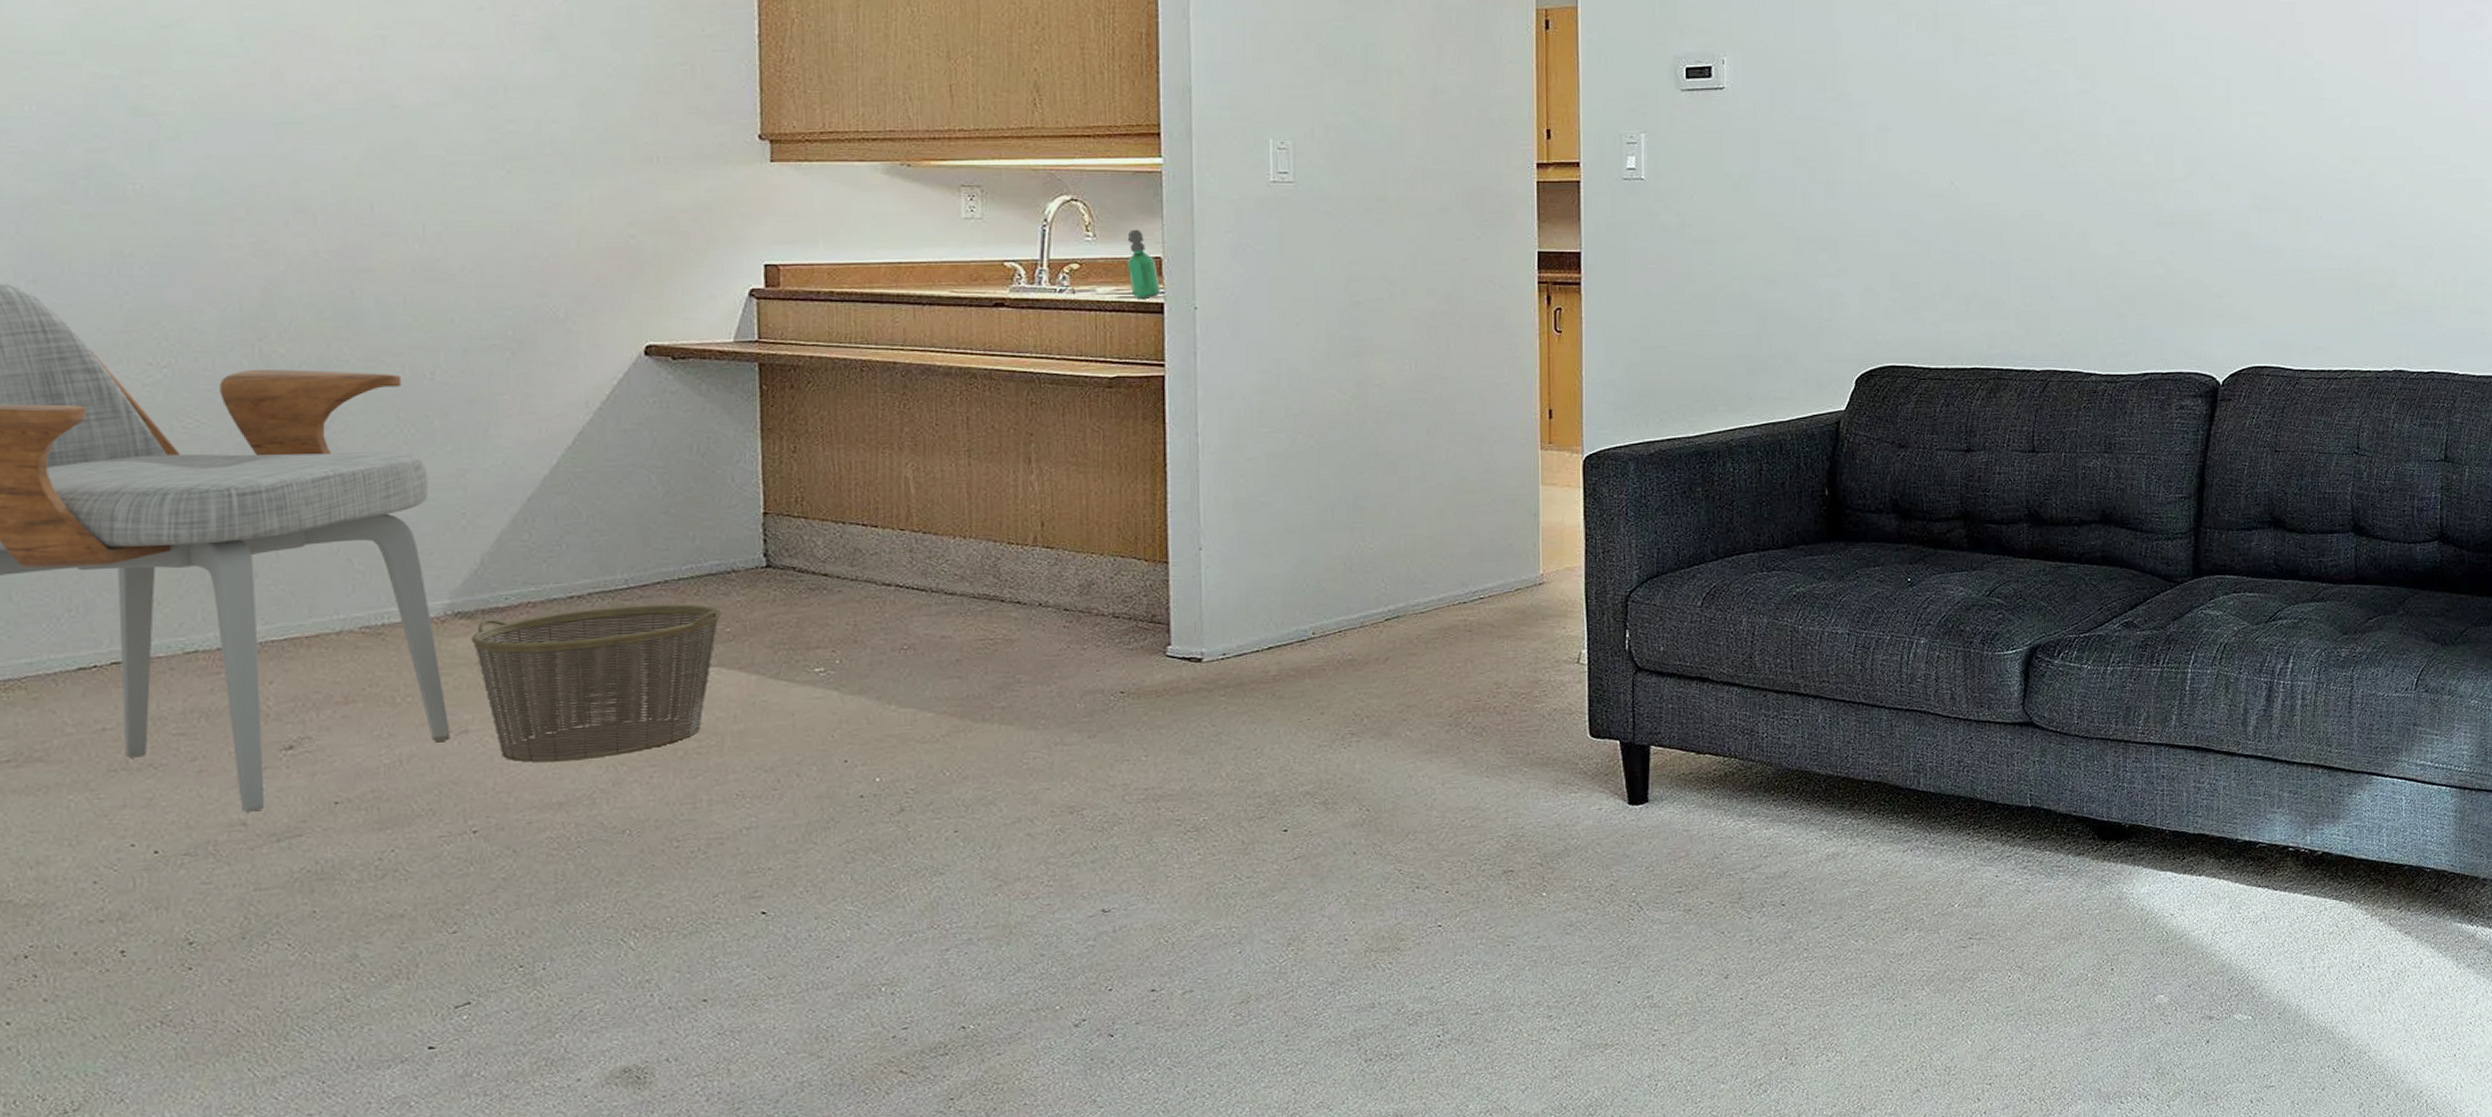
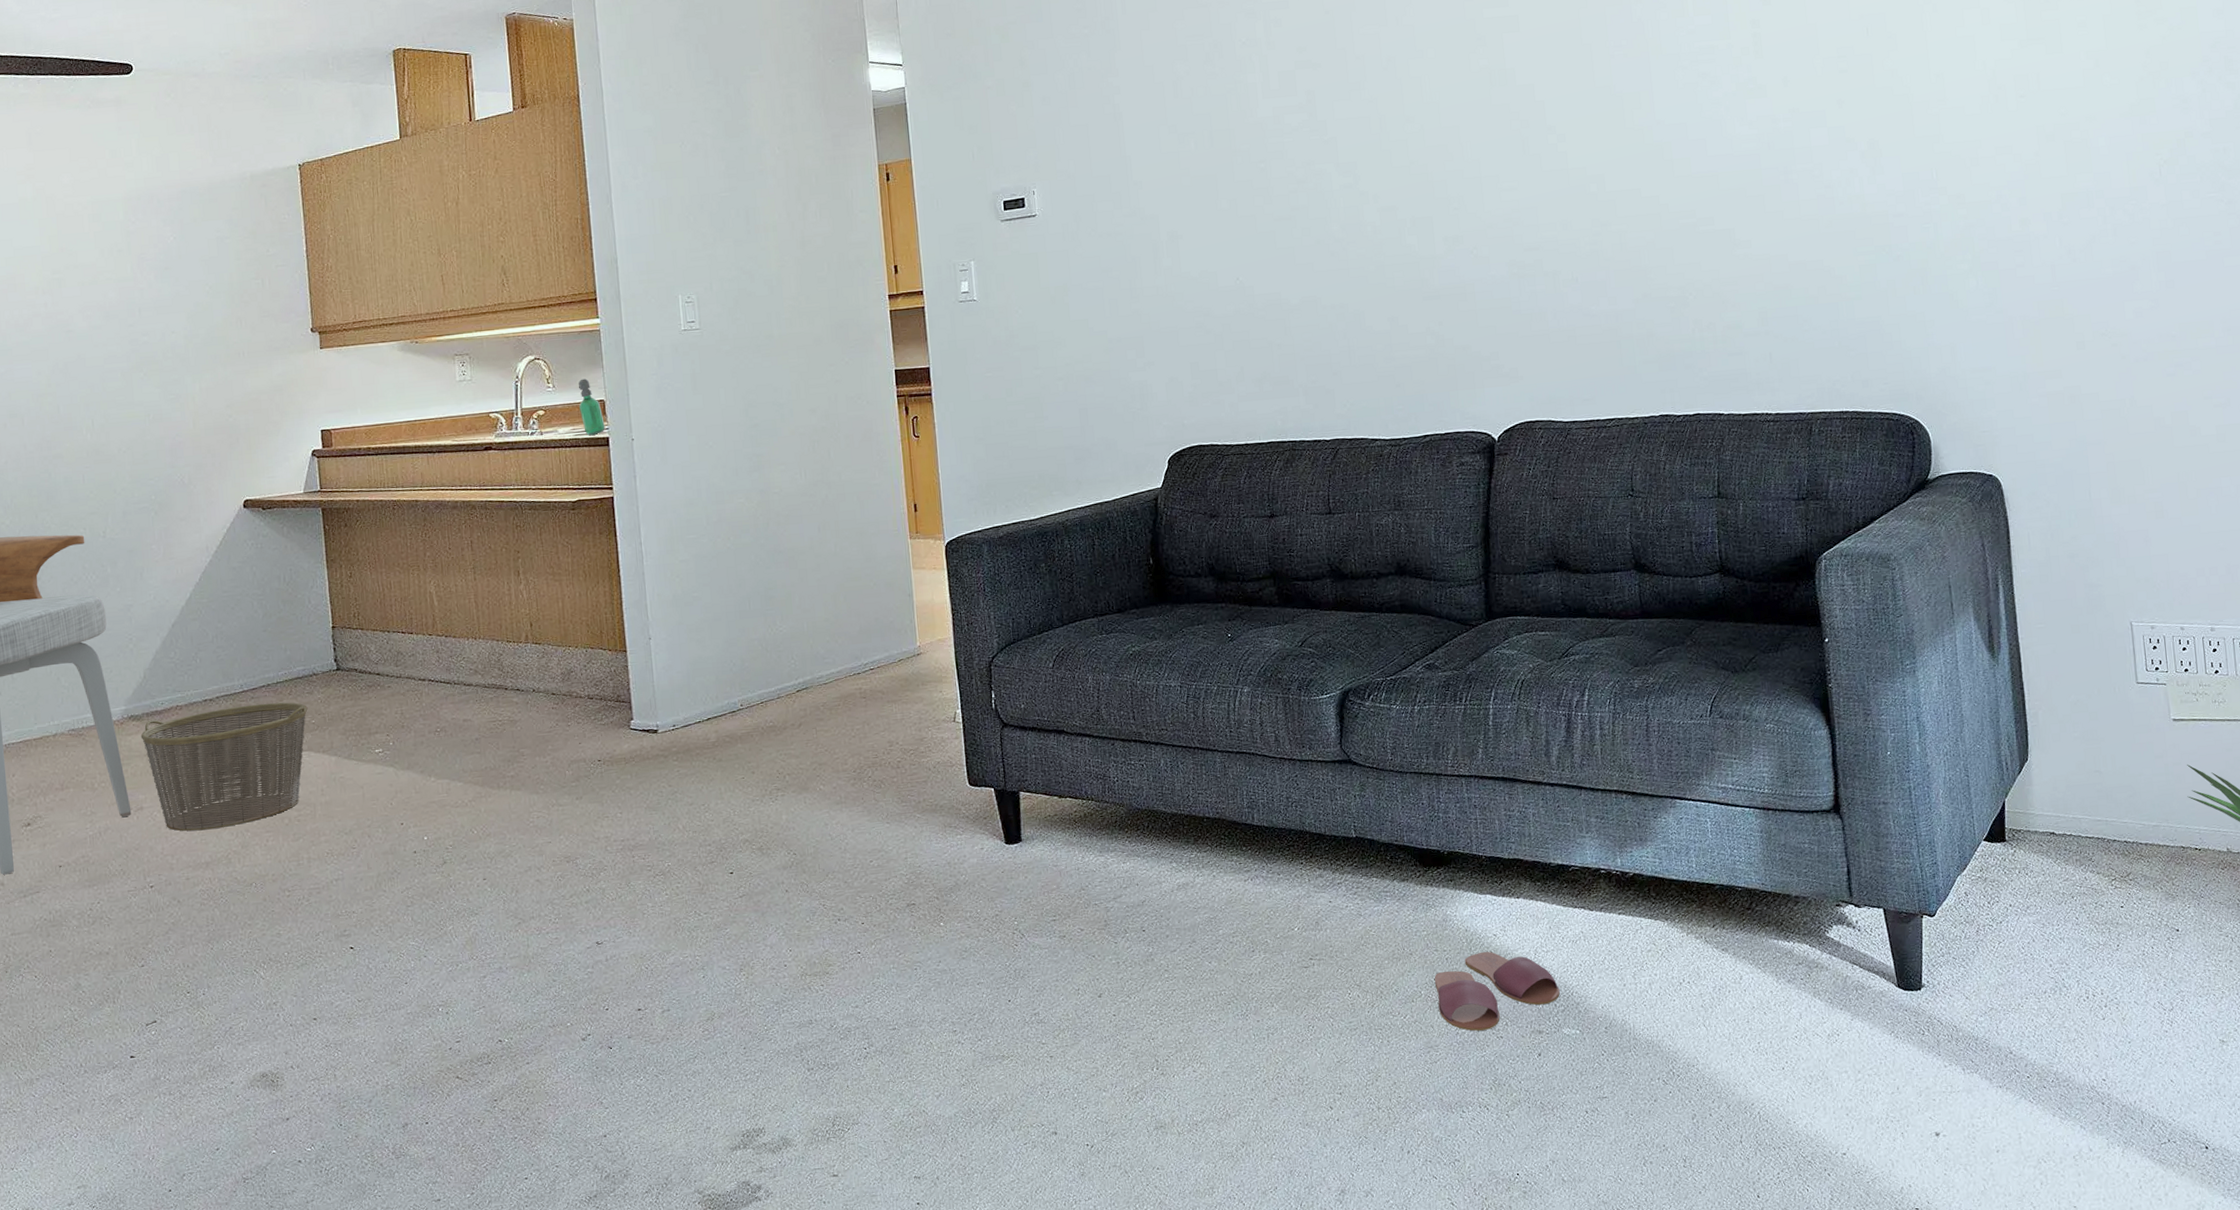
slippers: none [2104,931,2235,1017] -> present [1435,951,1560,1031]

